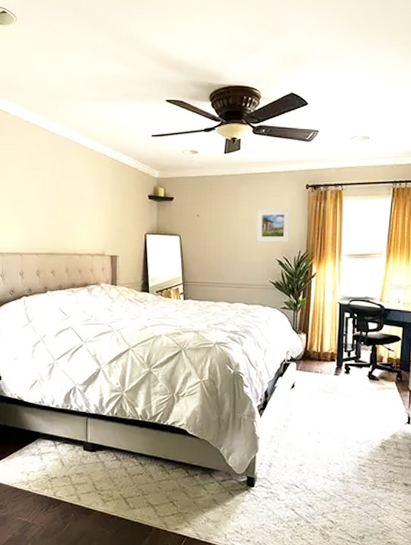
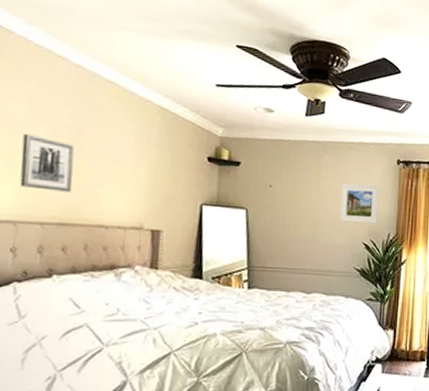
wall art: none [21,188,56,230] -> present [20,133,75,192]

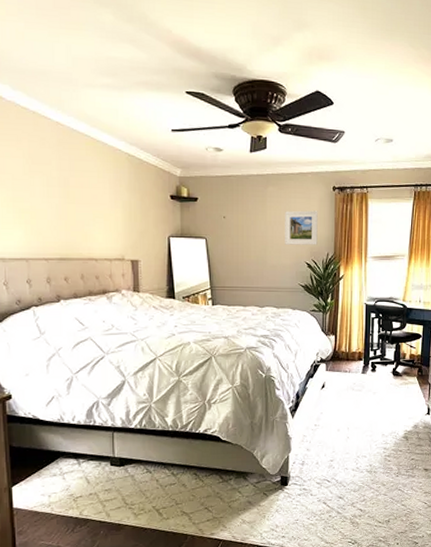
wall art: present [20,133,75,192] -> none [23,185,66,232]

